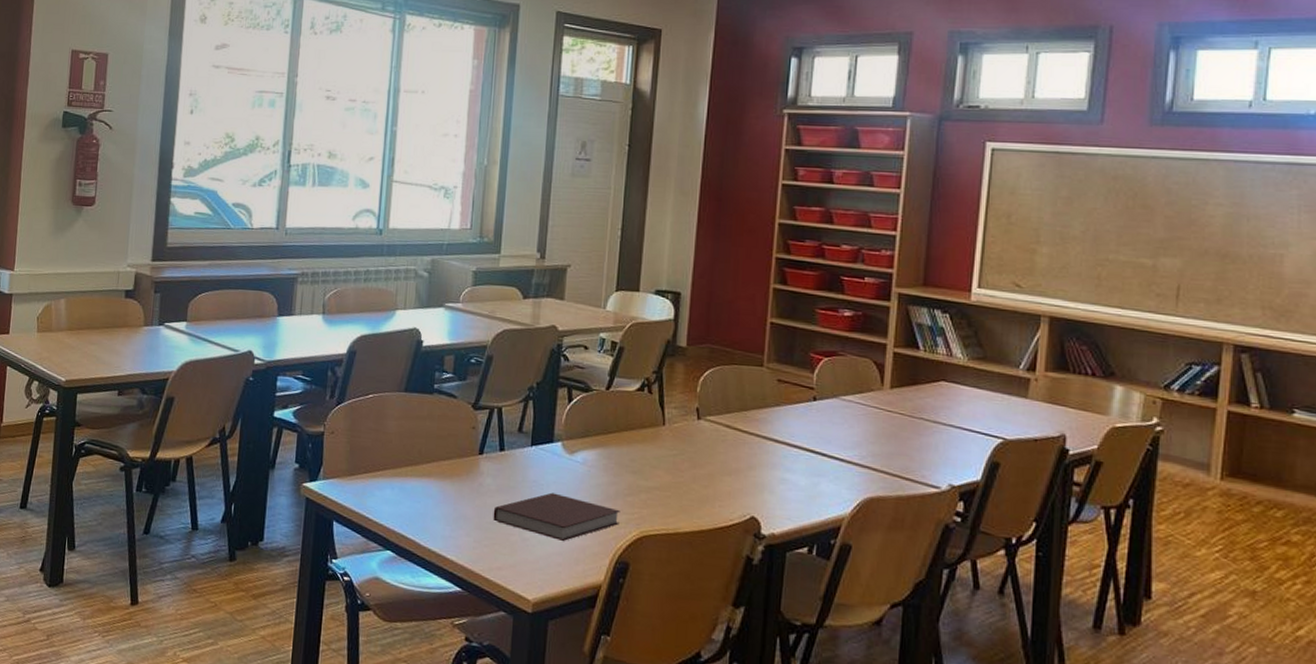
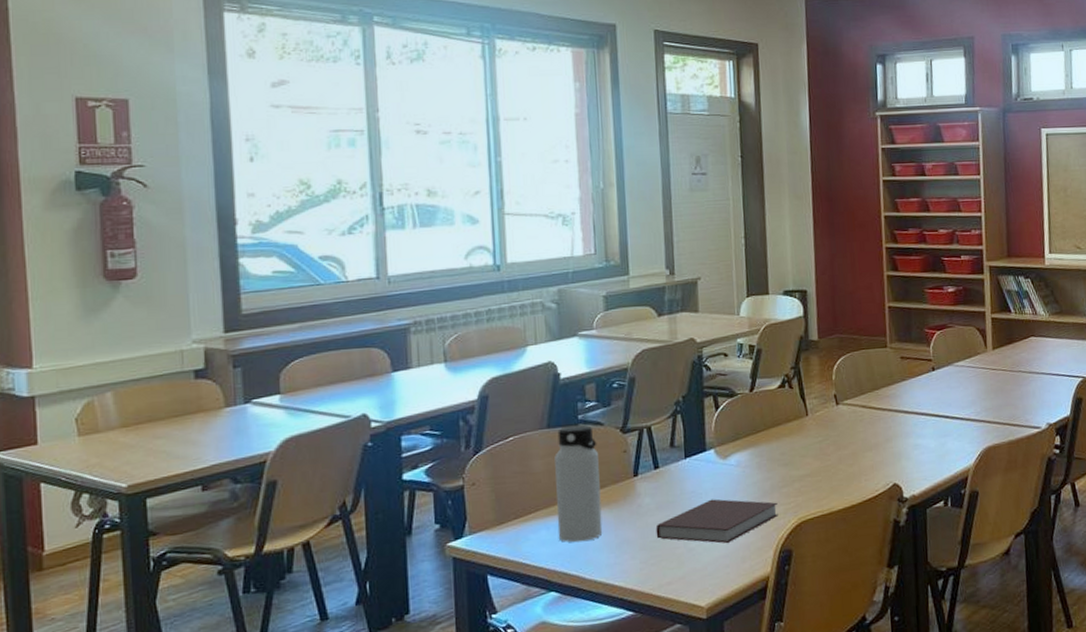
water bottle: none [401,393,449,509] -> present [554,425,603,543]

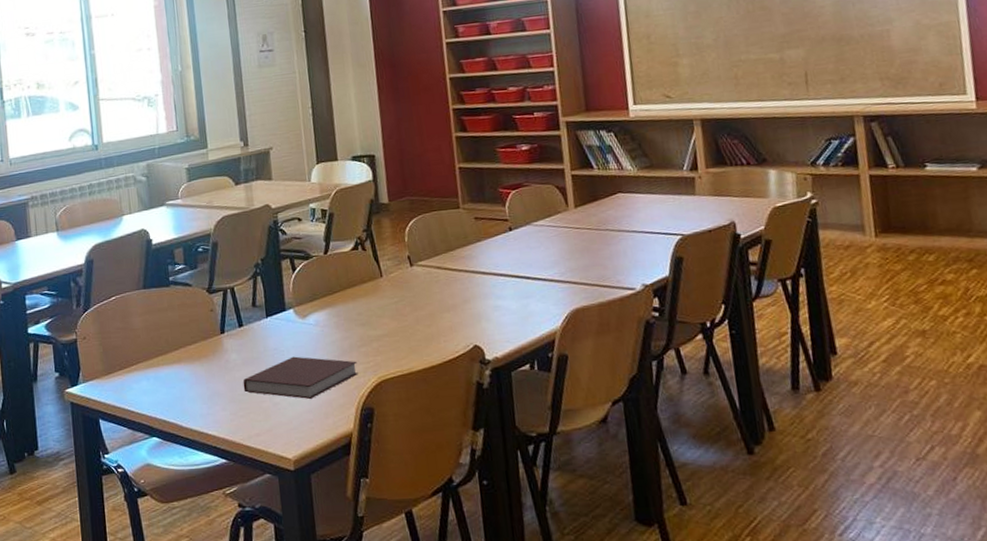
water bottle: present [554,425,603,543] -> none [151,286,196,393]

